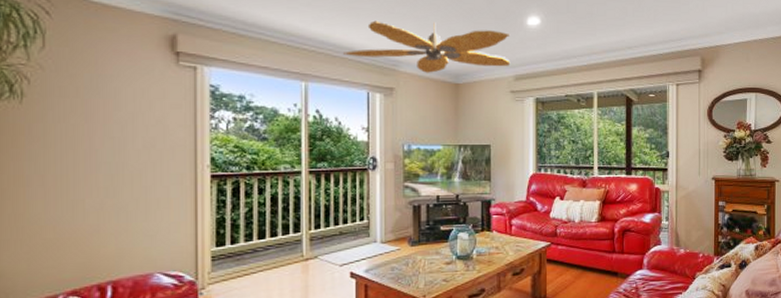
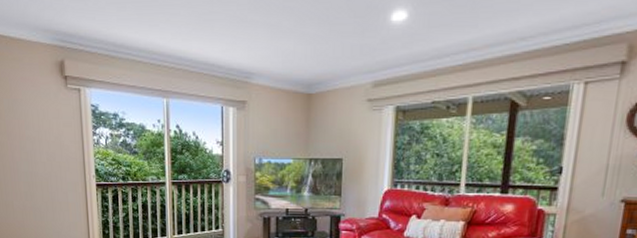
ceiling fan: present [342,20,511,73] -> none [198,28,369,84]

